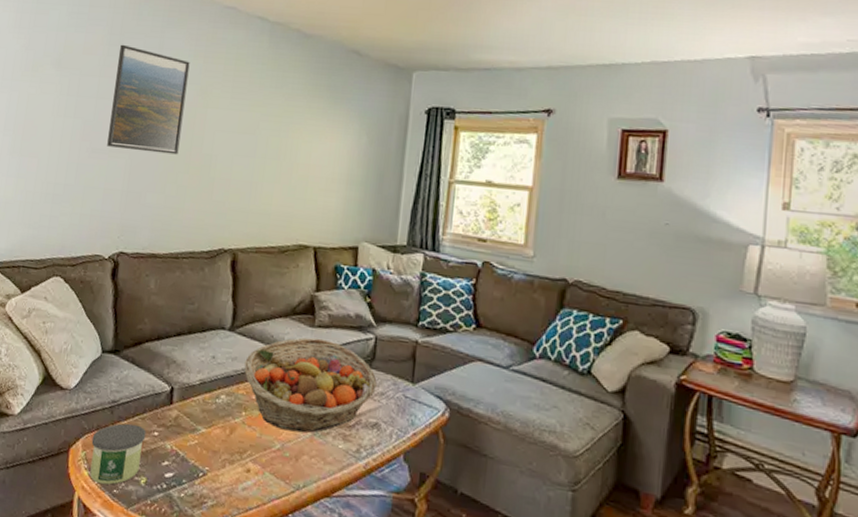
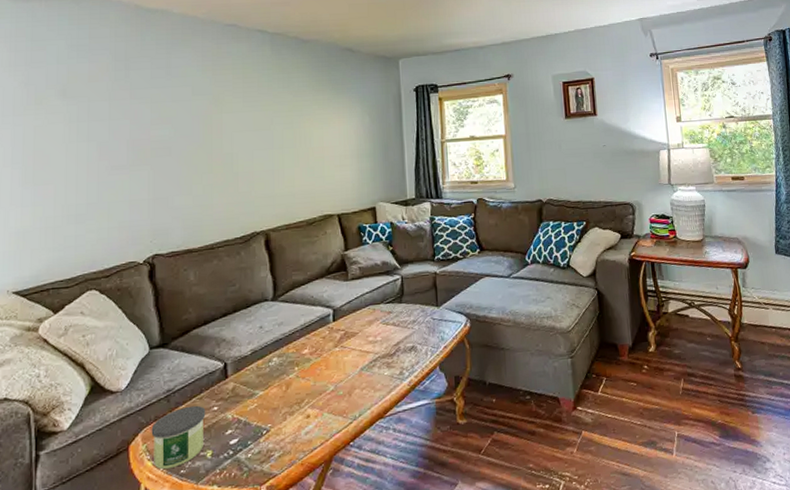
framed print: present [107,44,190,155] -> none [127,68,200,162]
fruit basket: present [244,337,377,433] -> none [291,288,409,374]

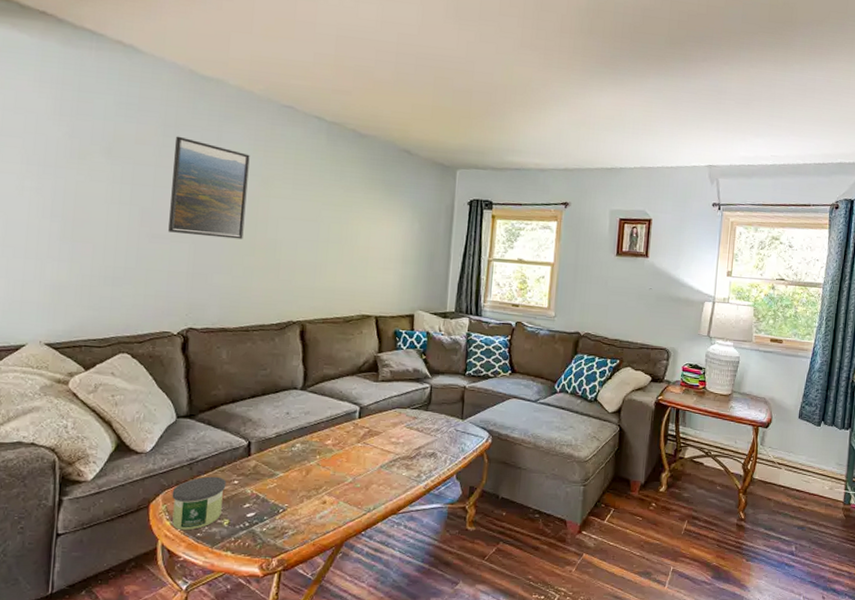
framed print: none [127,68,200,162] -> present [168,136,250,240]

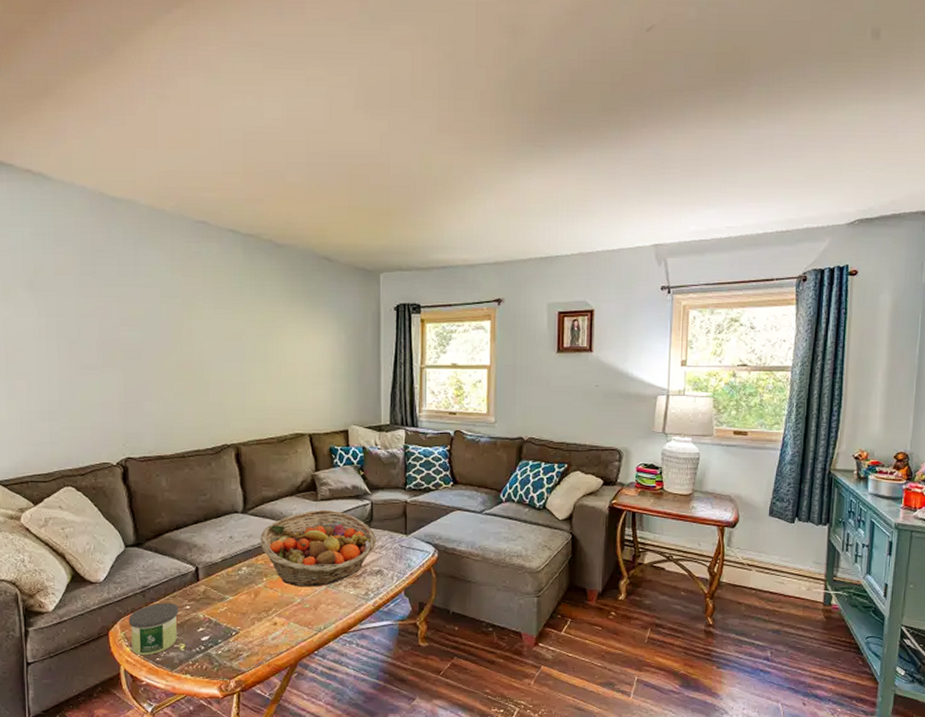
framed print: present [168,136,250,240] -> none [94,263,170,365]
fruit basket: none [317,390,433,467] -> present [260,509,376,587]

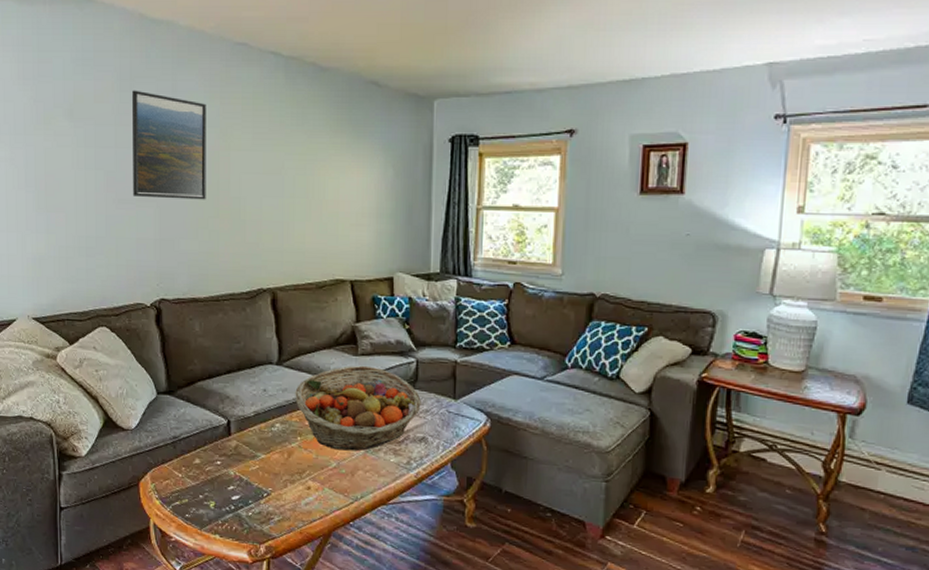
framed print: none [94,263,170,365] -> present [132,90,206,200]
candle: present [128,602,179,656] -> none [159,455,209,511]

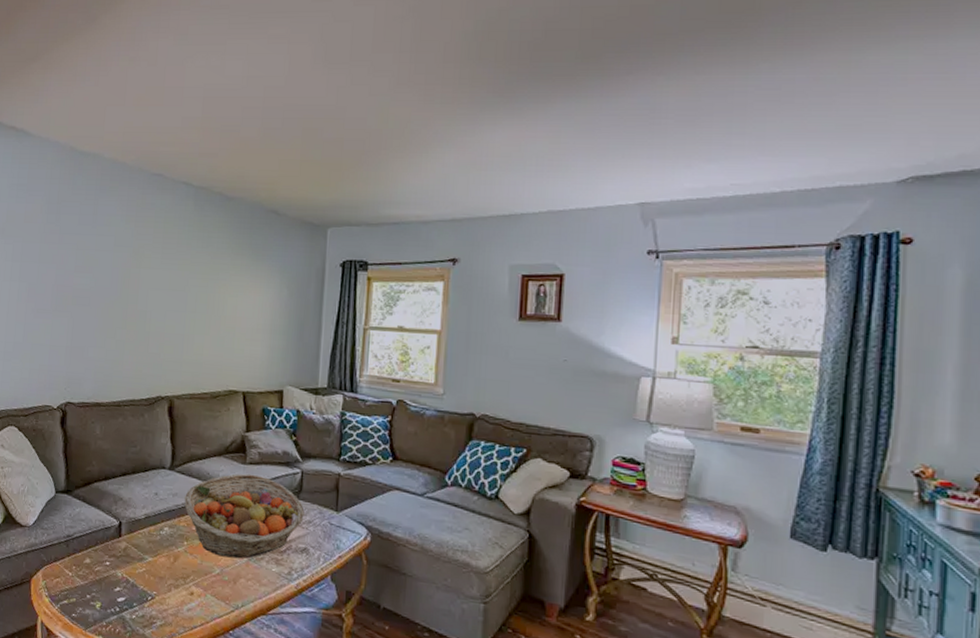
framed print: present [132,90,206,200] -> none [50,212,123,312]

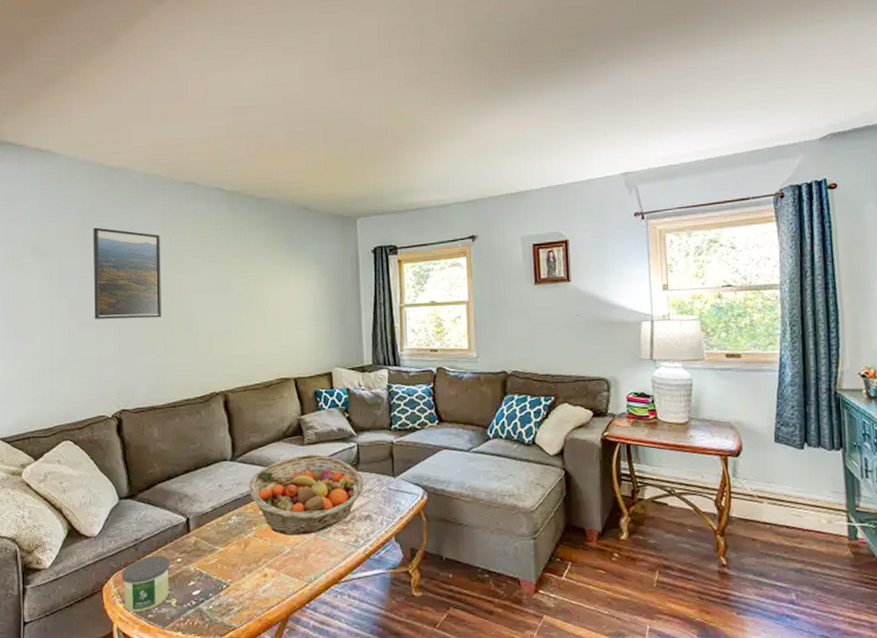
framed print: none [50,212,123,312] -> present [93,227,162,320]
candle: none [50,555,99,610] -> present [122,555,170,613]

